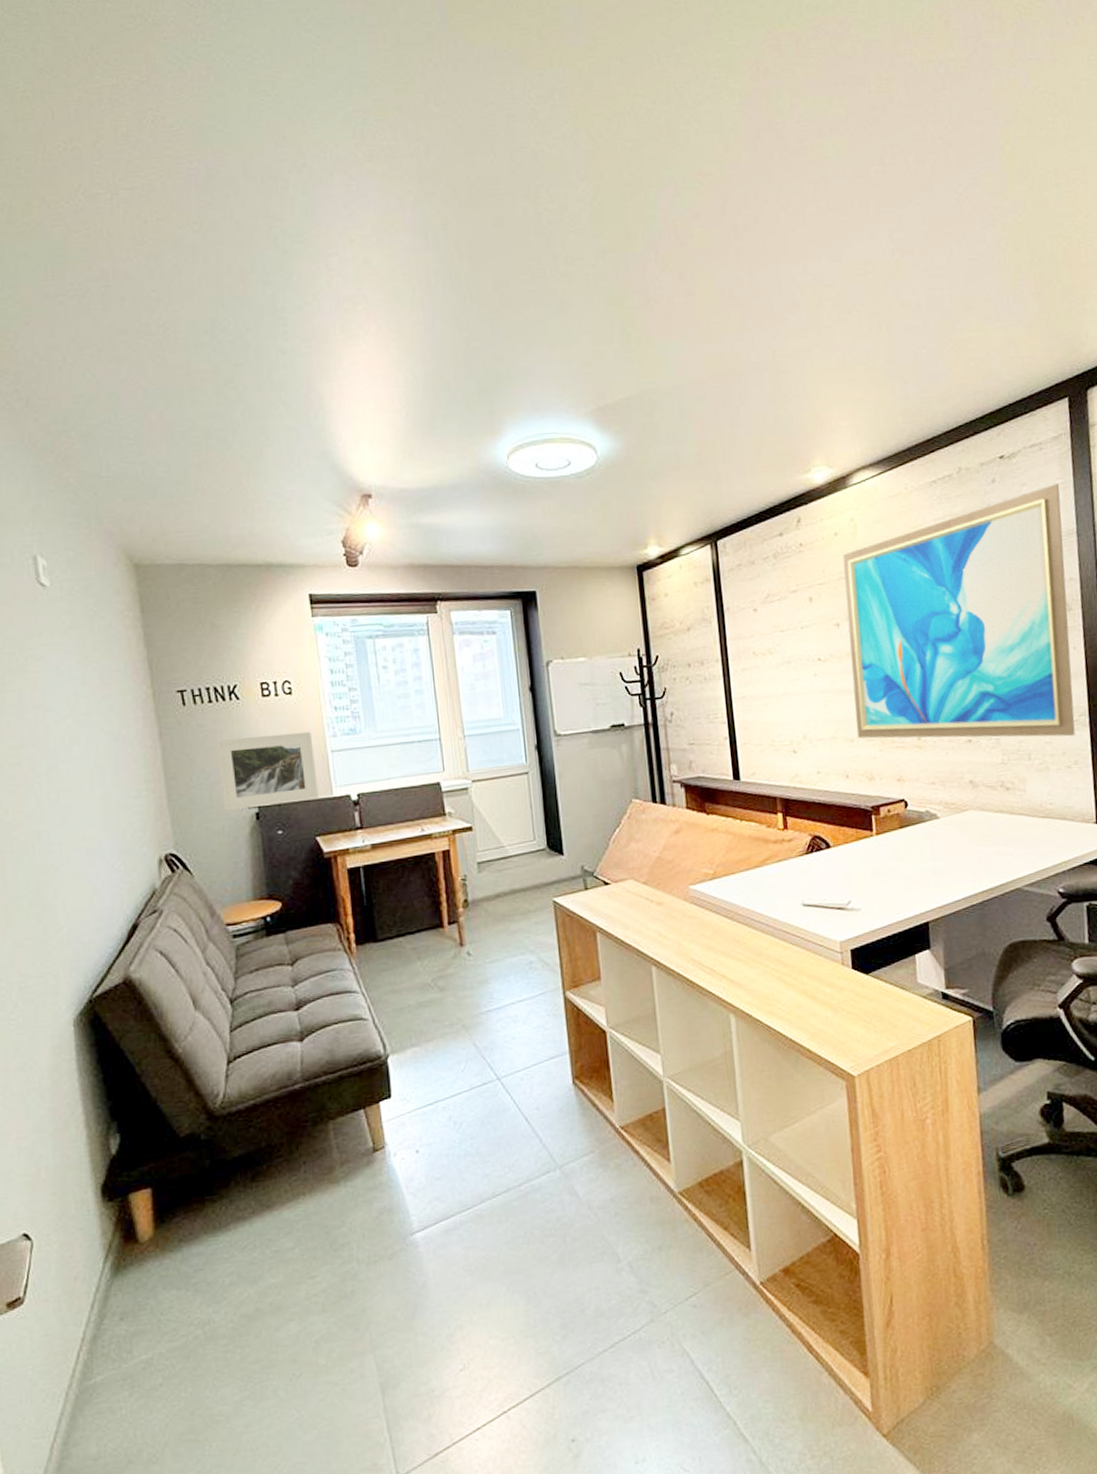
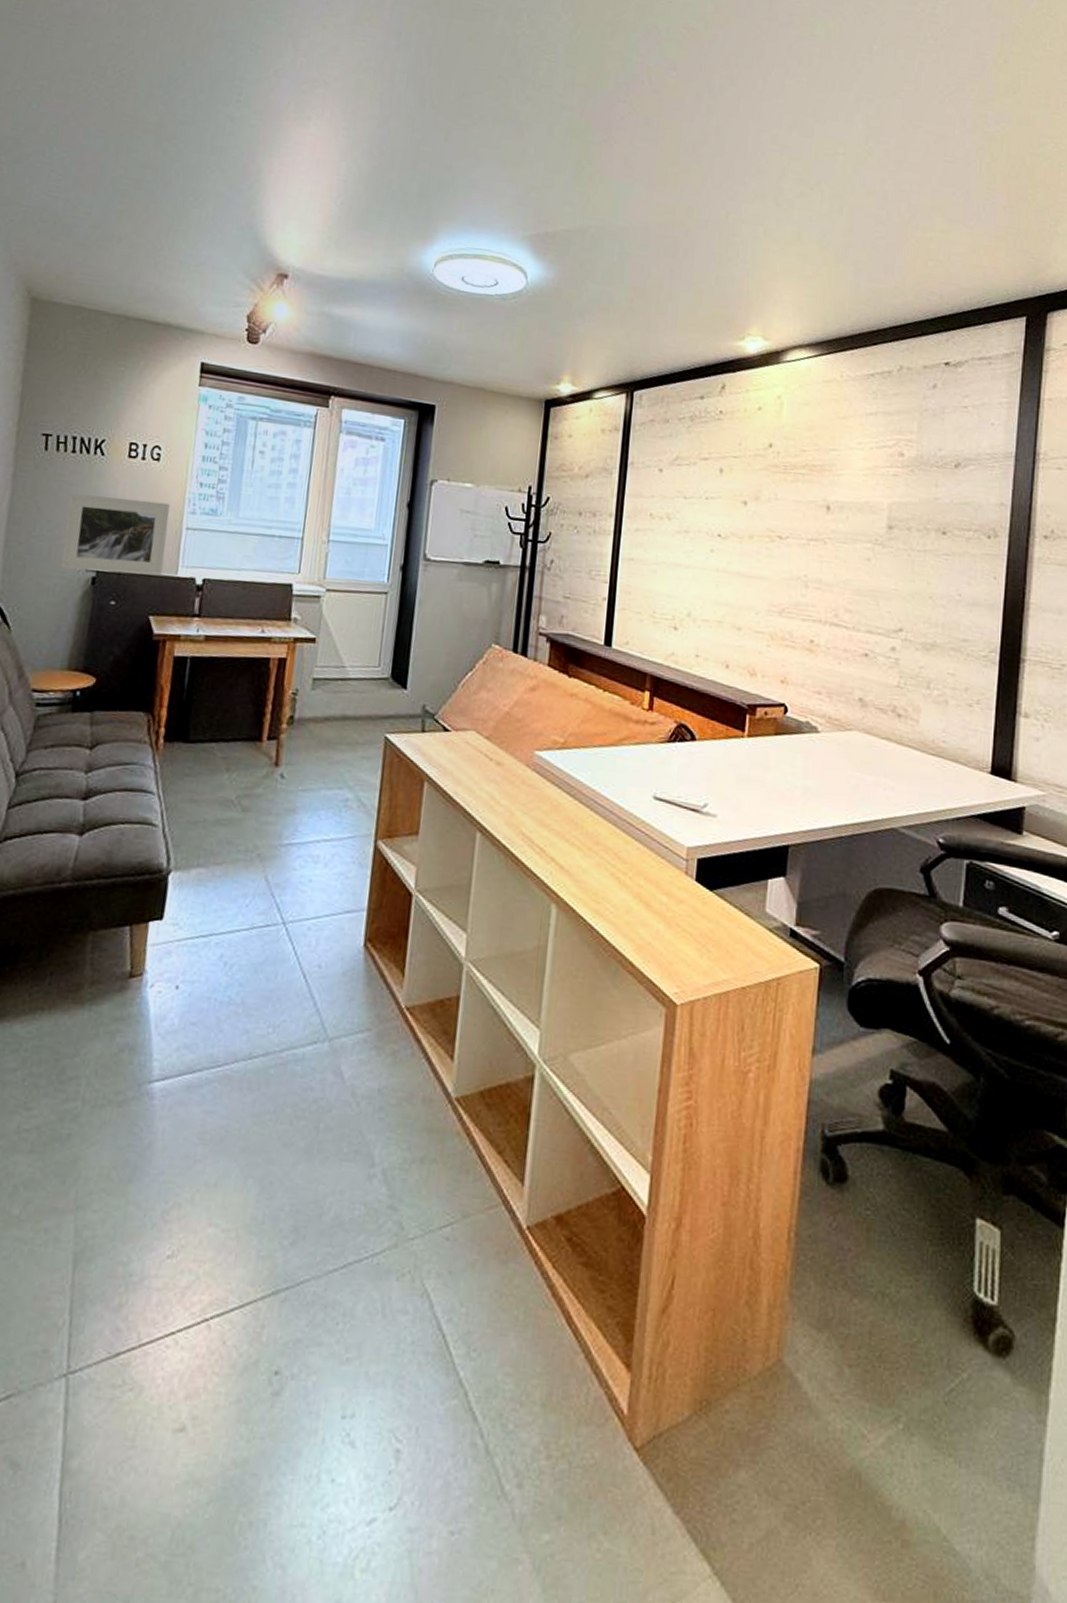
wall art: present [842,484,1076,739] -> none [745,402,1004,673]

